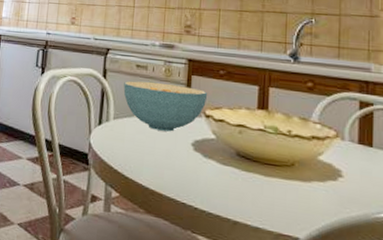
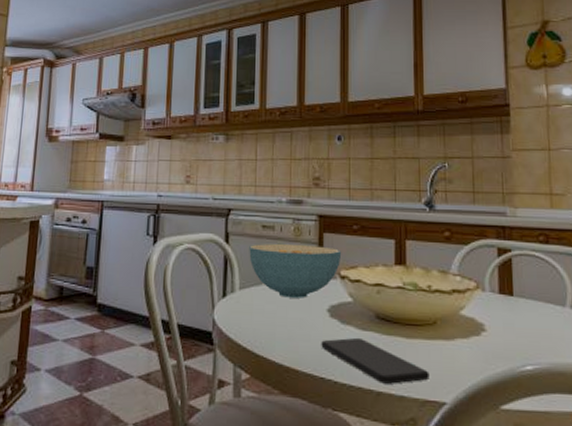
smartphone: none [184,170,285,217] -> present [321,337,430,384]

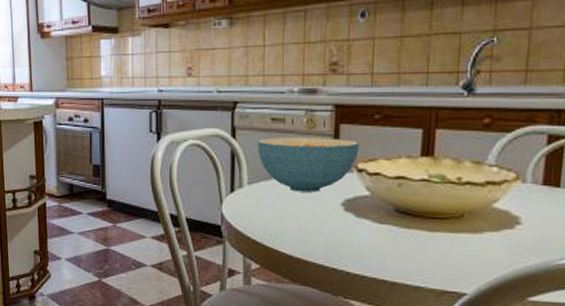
smartphone: present [321,337,430,384] -> none [334,230,451,276]

